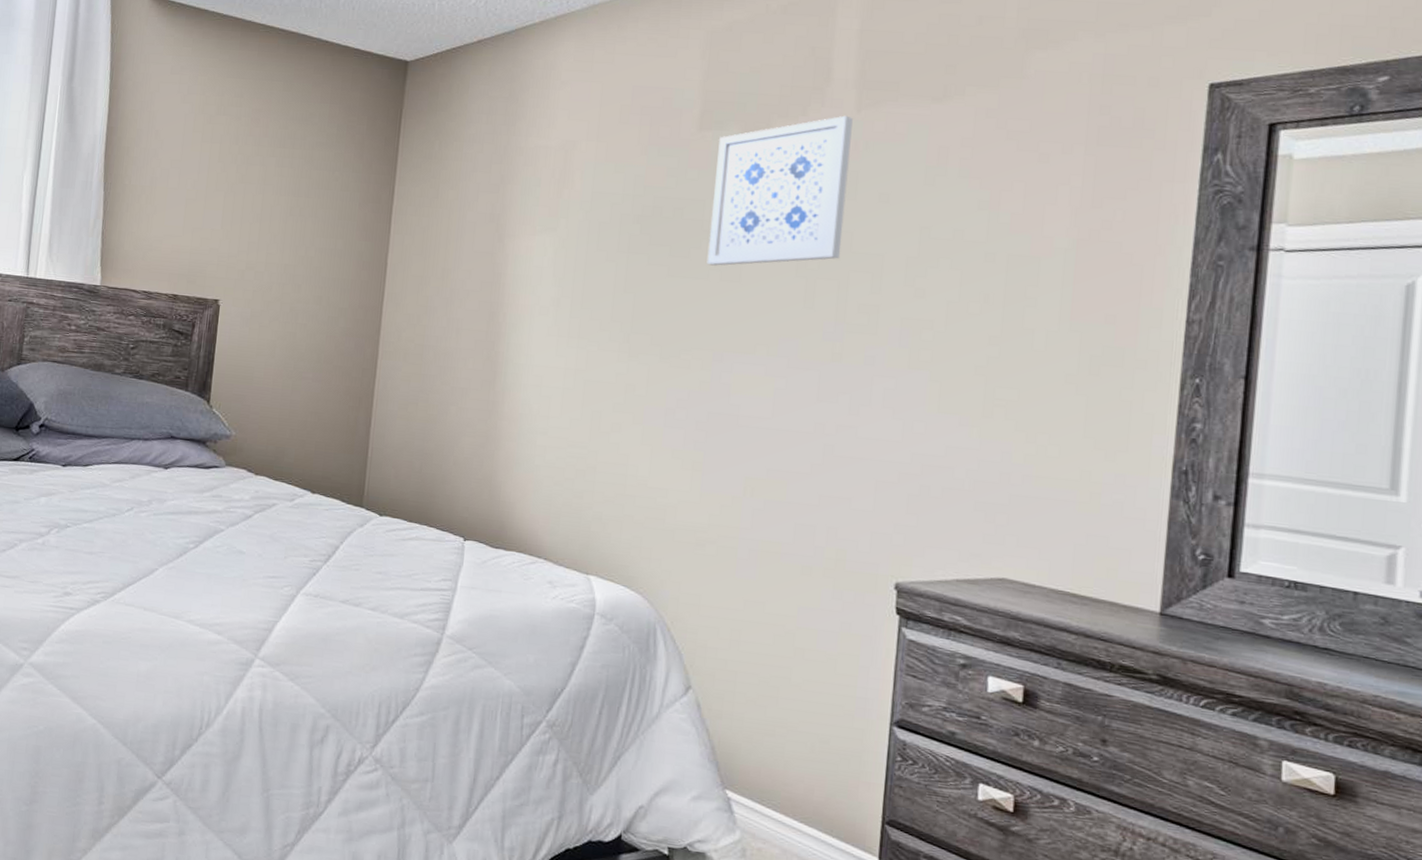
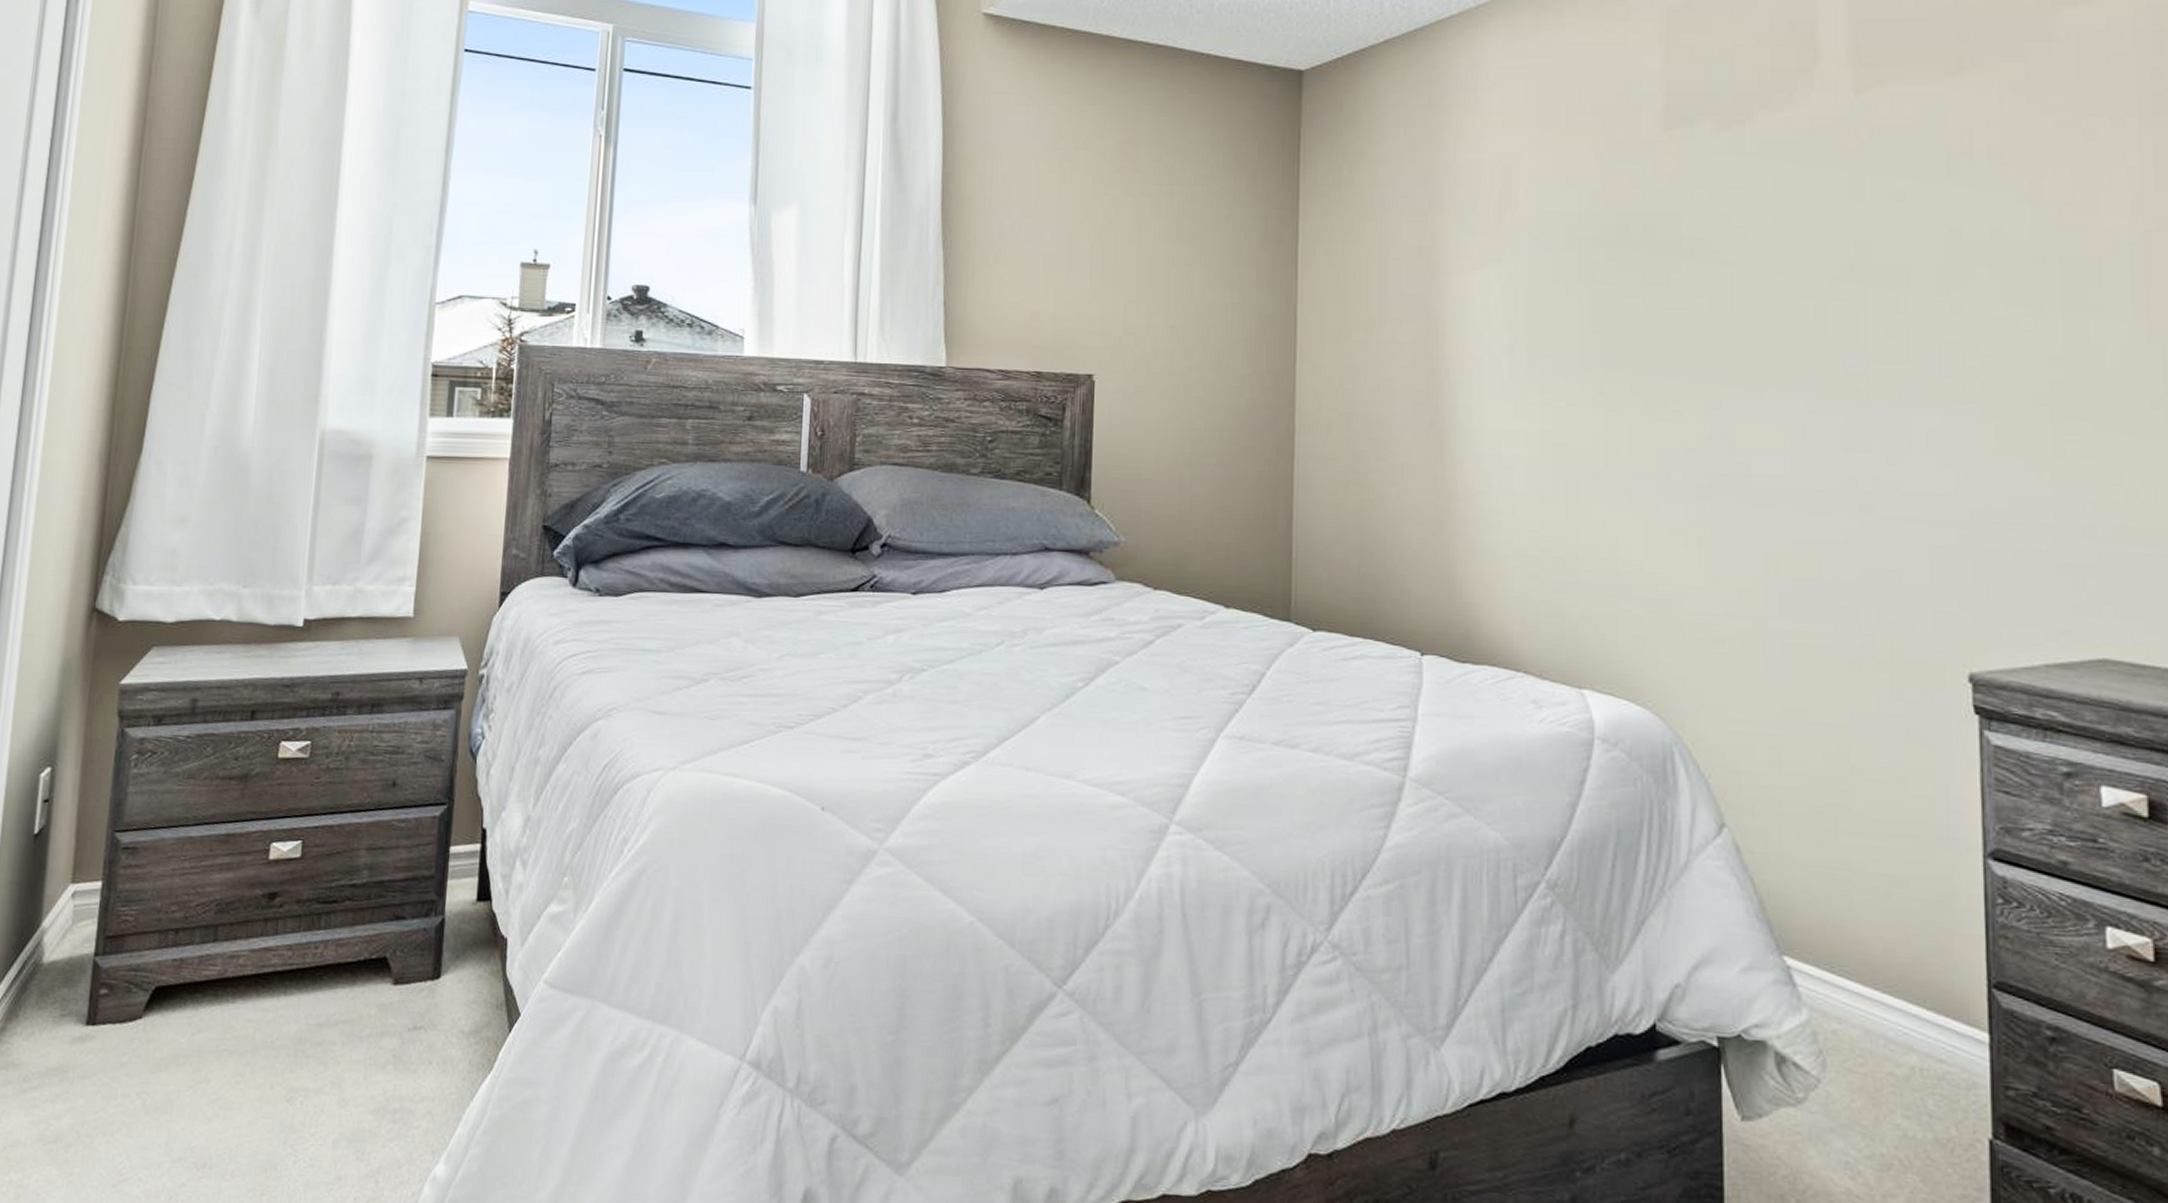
wall art: present [706,115,853,266] -> none [1689,100,1854,293]

